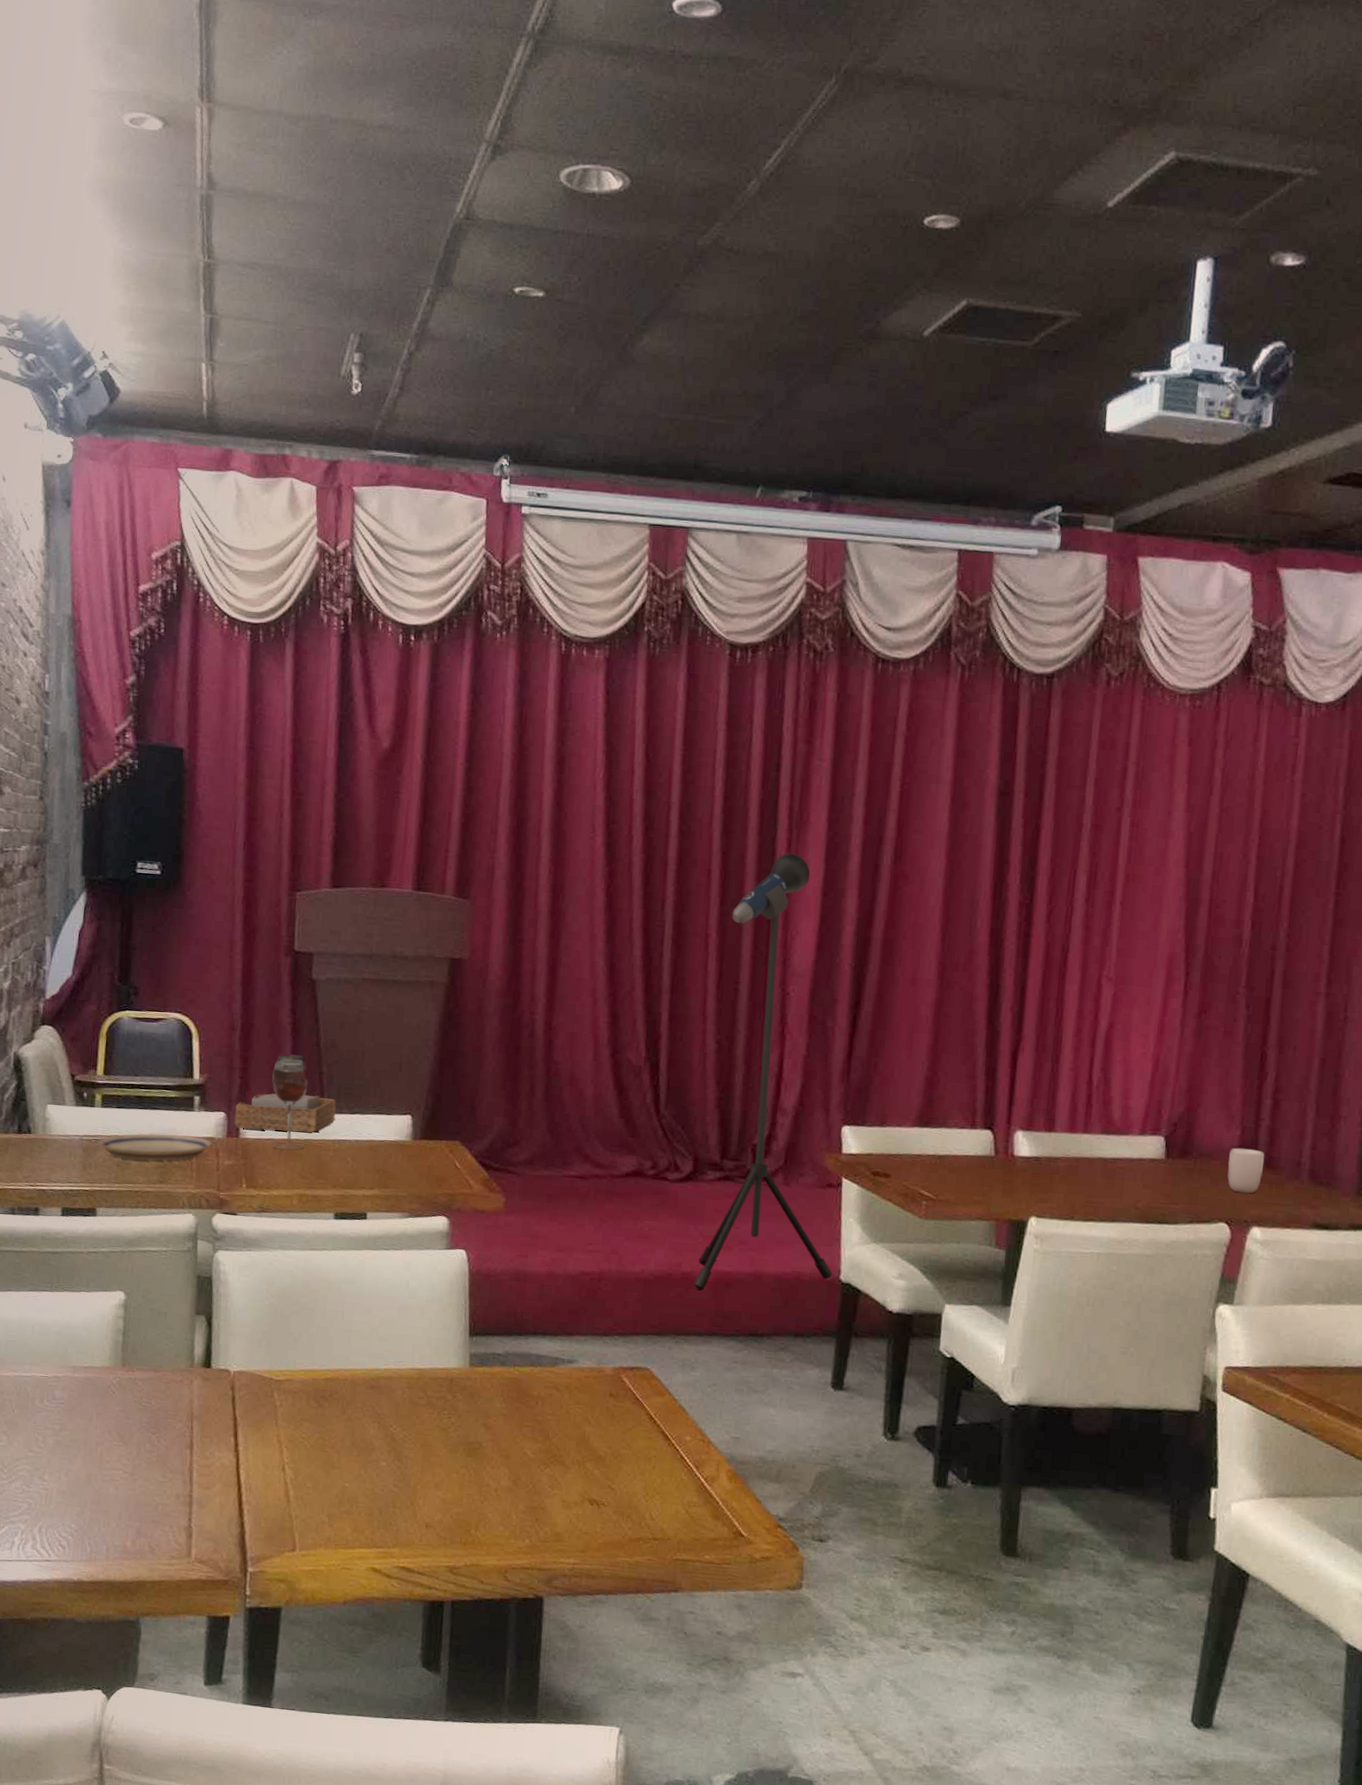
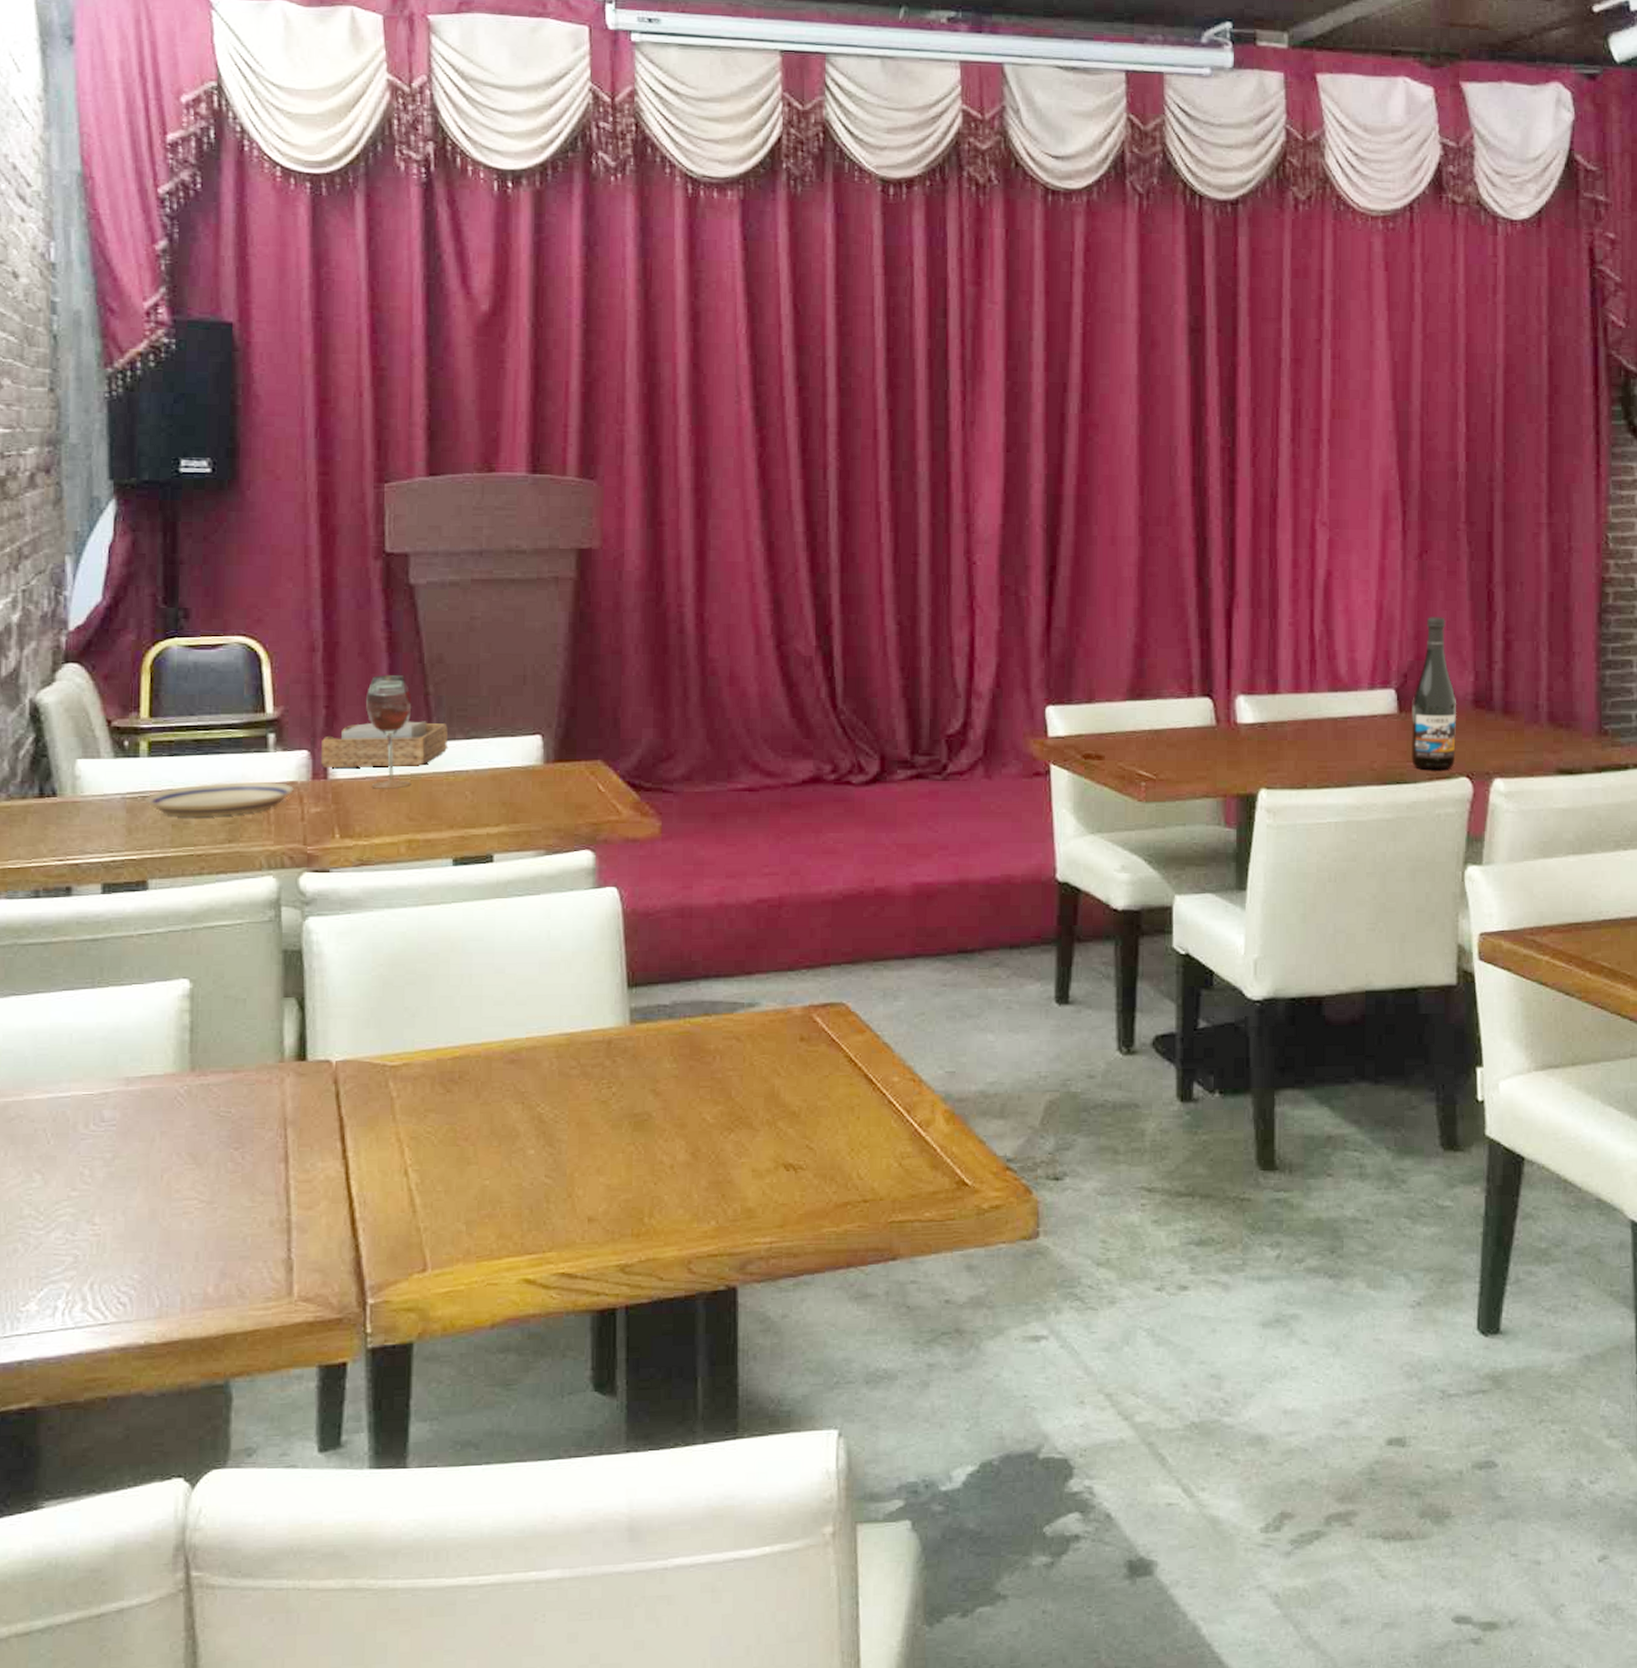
microphone stand: present [694,853,833,1290] -> none [890,407,1048,906]
beer bottle: none [1174,1072,1222,1215] -> present [1411,616,1457,770]
cup: present [1227,1147,1265,1194] -> none [1464,695,1501,743]

